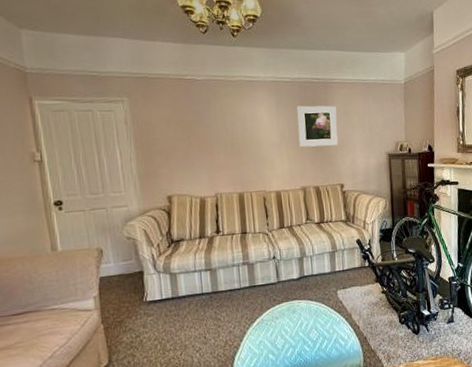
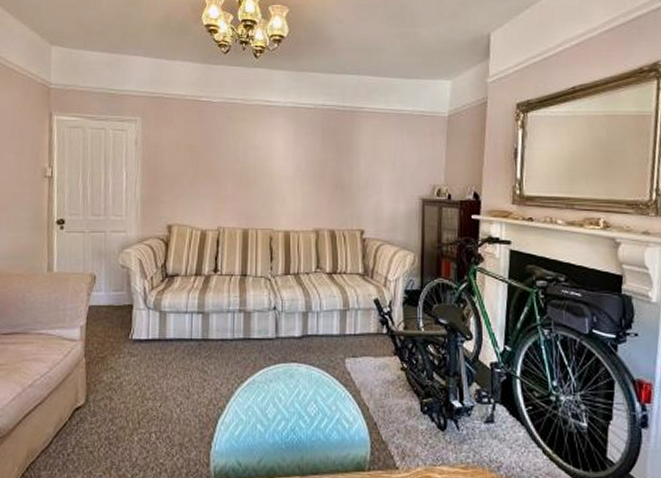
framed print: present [297,105,338,147] -> none [316,136,363,183]

